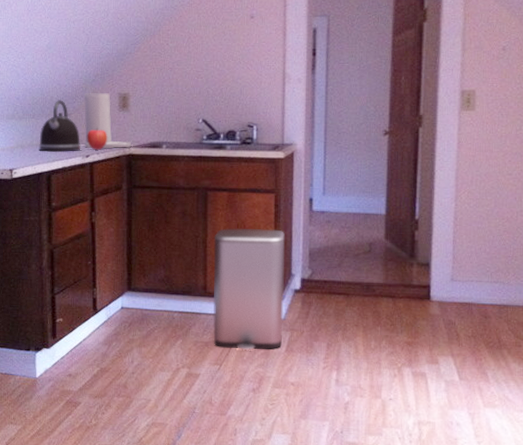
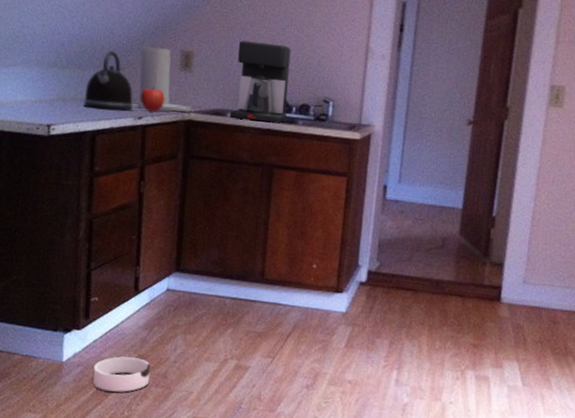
pet bowl: none [63,370,112,404] -> present [93,356,151,393]
coffee maker: none [166,79,216,151] -> present [230,40,291,124]
pedal bin: present [213,228,285,351] -> none [267,210,354,344]

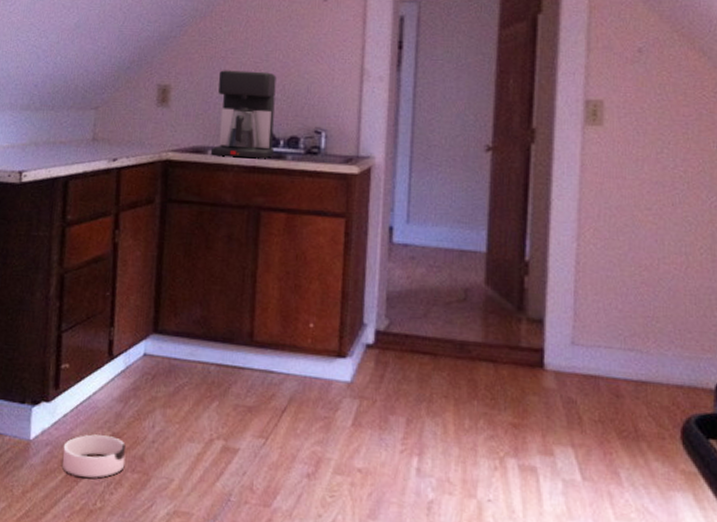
kettle: present [83,51,134,112] -> none [56,89,108,154]
paper towel: present [137,46,191,113] -> none [112,83,169,153]
fruit: present [140,86,165,113] -> none [115,125,141,153]

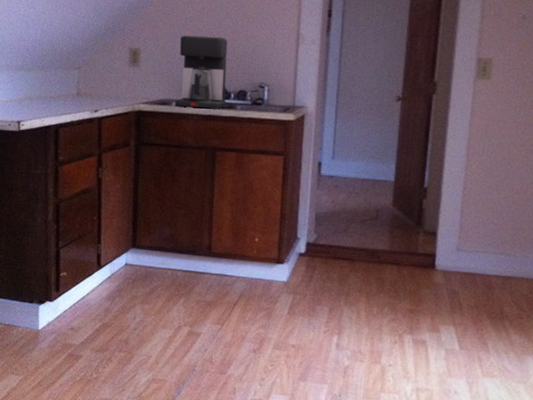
pet bowl: present [62,434,126,479] -> none [65,325,114,358]

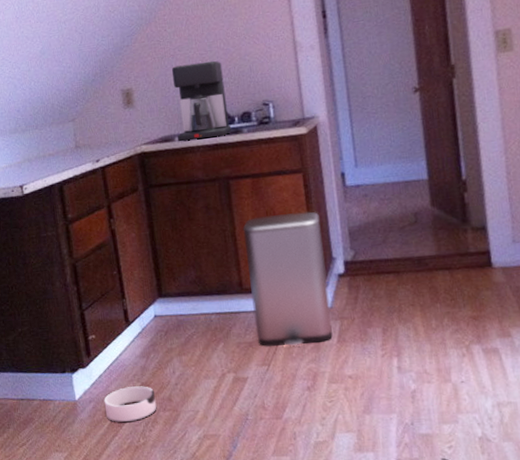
pet bowl: none [65,325,114,358] -> present [104,386,157,423]
pedal bin: none [216,189,292,312] -> present [242,211,333,347]

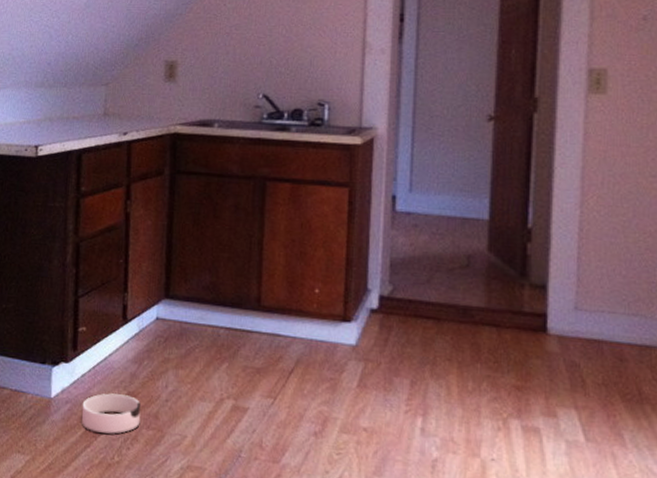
coffee maker: present [171,60,232,142] -> none [218,45,280,132]
pedal bin: present [242,211,333,347] -> none [266,227,360,384]

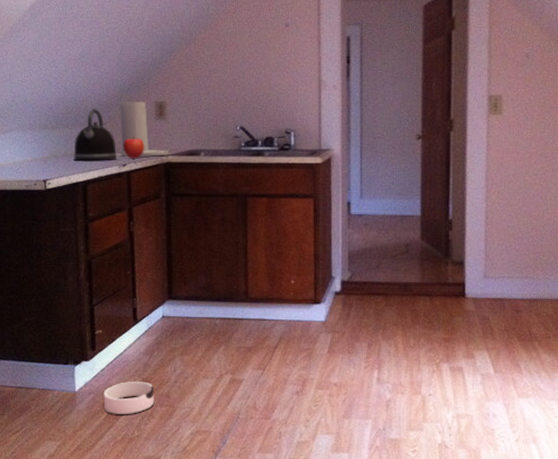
kettle: none [69,66,119,128] -> present [74,109,118,162]
paper towel: none [122,60,177,126] -> present [120,102,168,158]
fruit: none [125,100,150,127] -> present [123,136,144,159]

